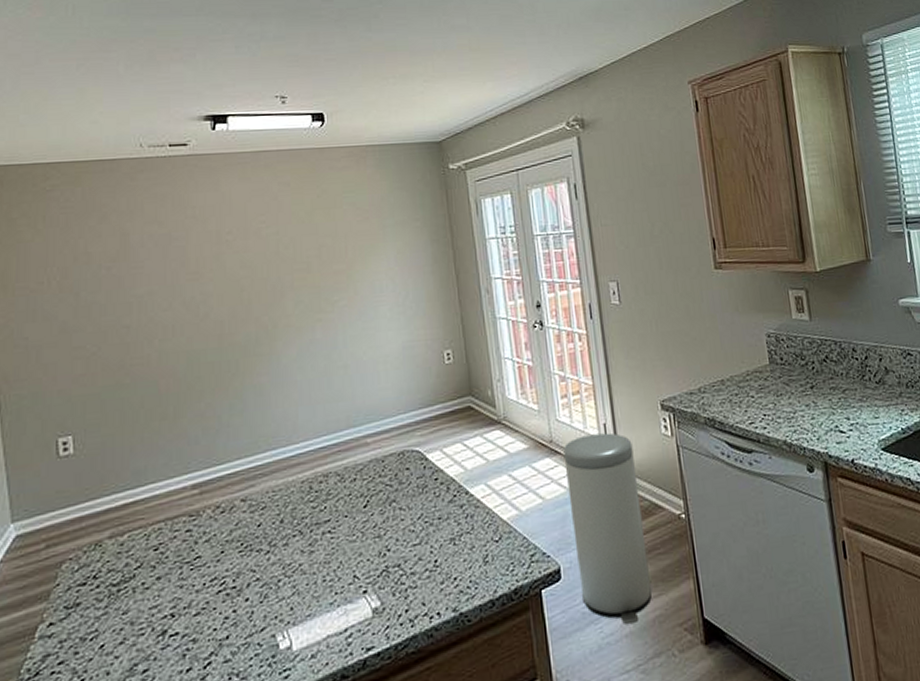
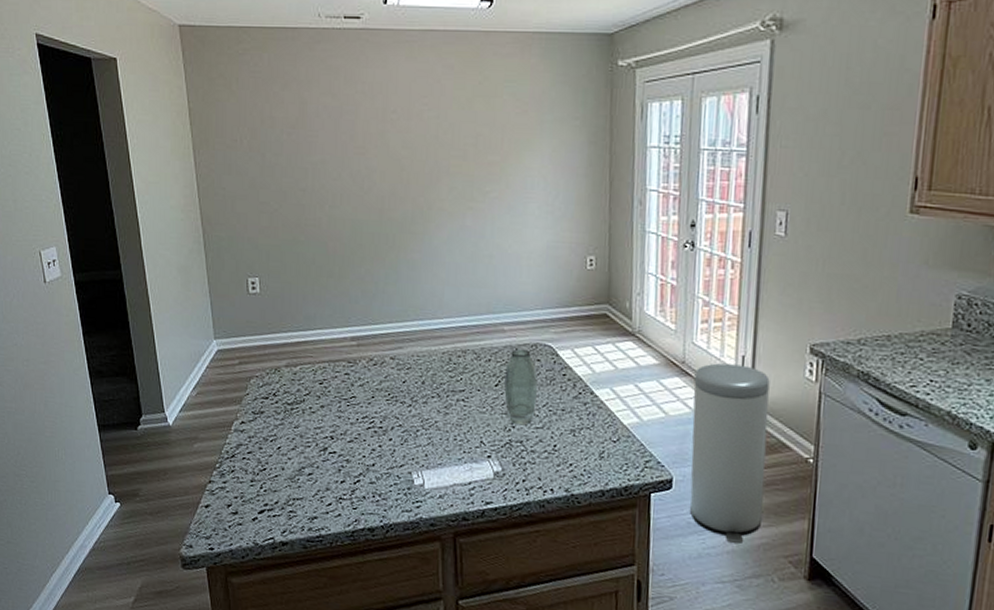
vase: none [373,459,411,548] -> present [504,349,538,426]

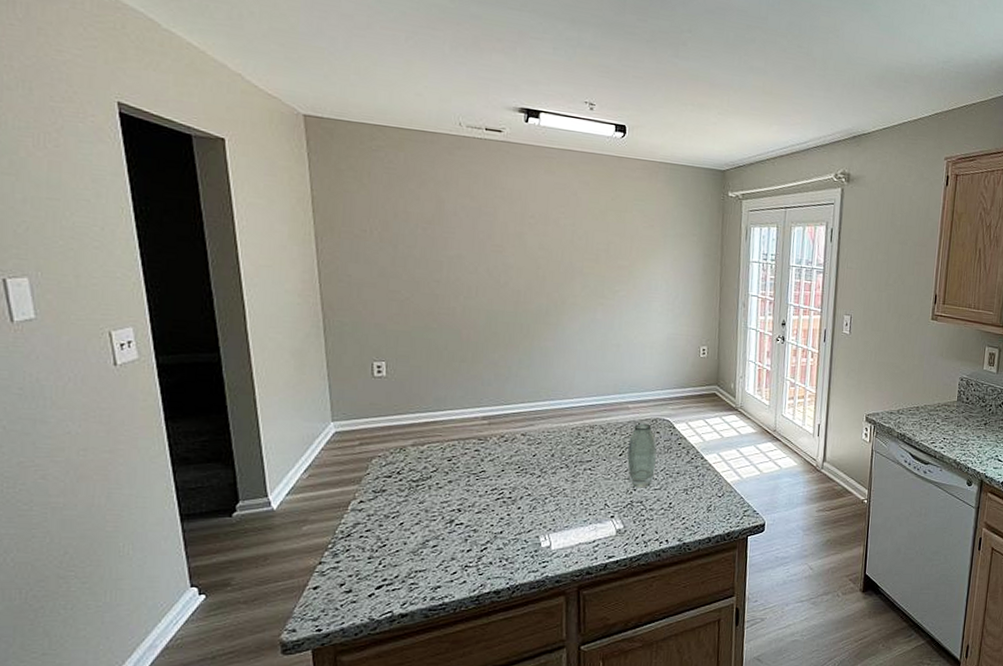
pedal bin: present [690,363,770,544] -> none [778,430,838,570]

